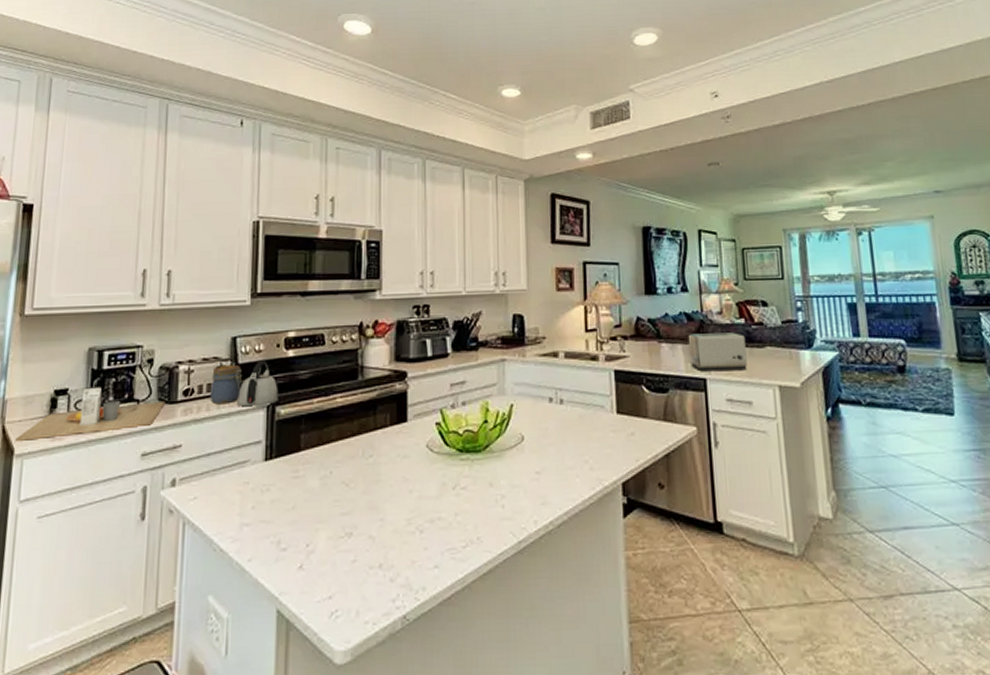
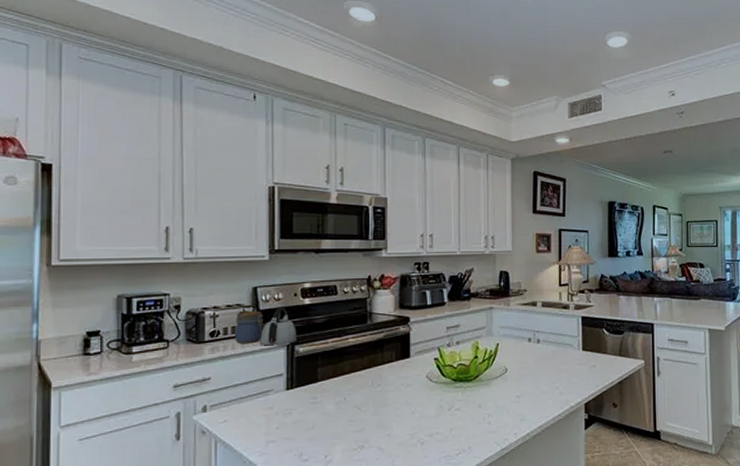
cutting board: present [15,387,166,441] -> none [52,329,194,376]
toaster: present [688,332,747,372] -> none [641,288,686,318]

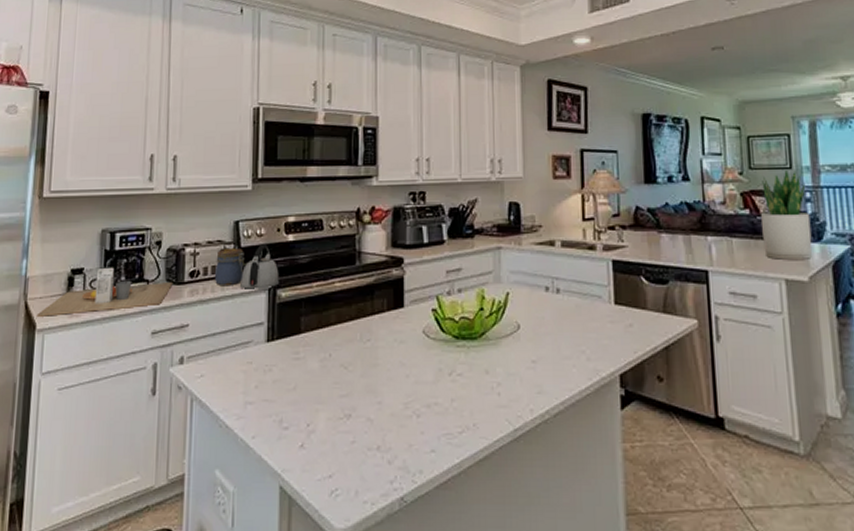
cutting board: none [52,329,194,376] -> present [37,267,173,317]
planter: none [694,247,729,315] -> present [761,169,812,261]

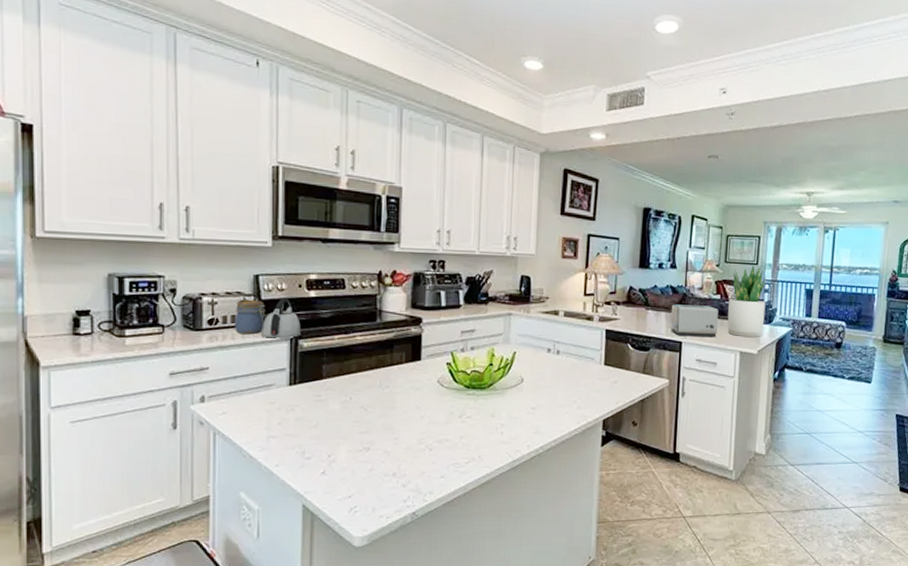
cutting board: present [37,267,173,317] -> none [40,310,191,355]
toaster: none [689,223,752,264] -> present [670,304,719,338]

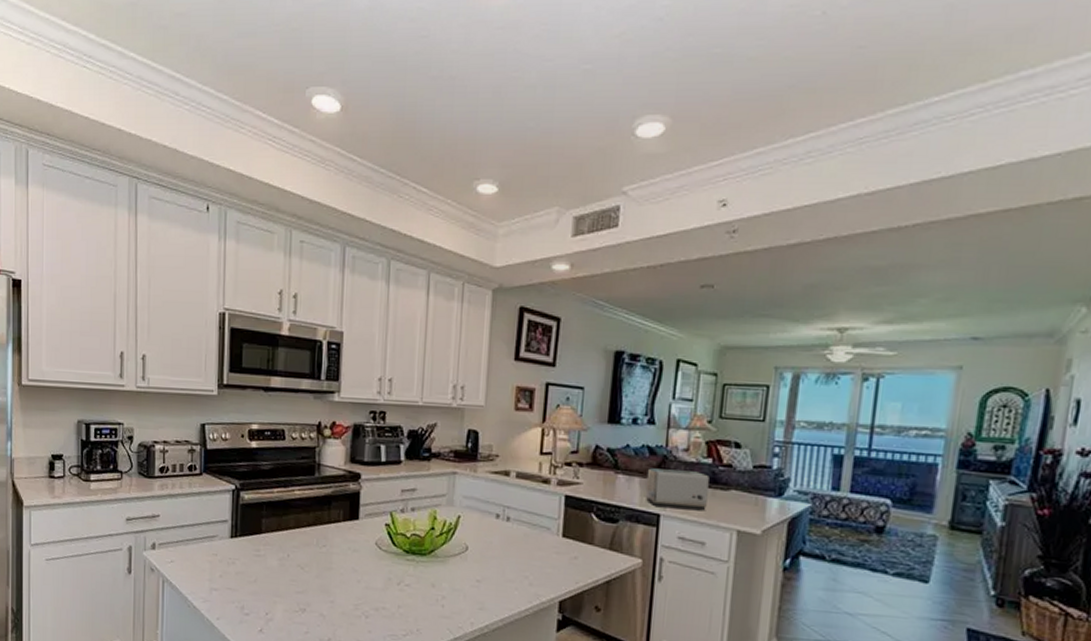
jar: present [235,299,266,335] -> none [183,448,211,484]
kettle: present [260,298,302,340] -> none [205,448,243,492]
planter: present [727,265,766,338] -> none [721,421,776,514]

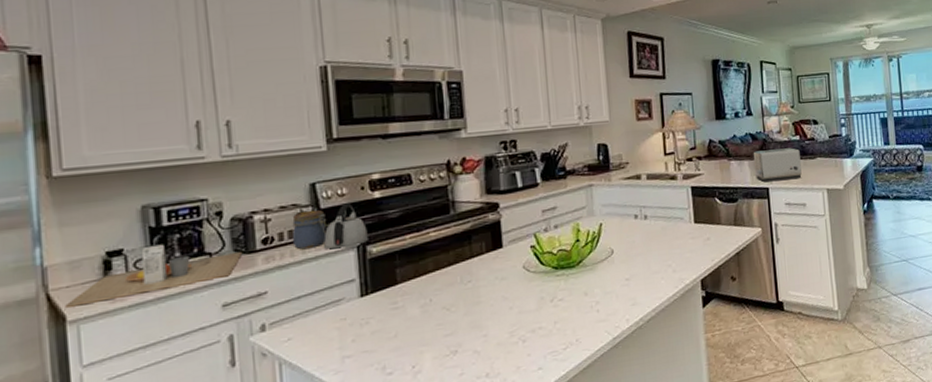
cutting board: none [23,455,145,496] -> present [65,244,243,308]
jar: none [183,448,211,484] -> present [292,210,328,250]
kettle: none [205,448,243,492] -> present [323,203,370,250]

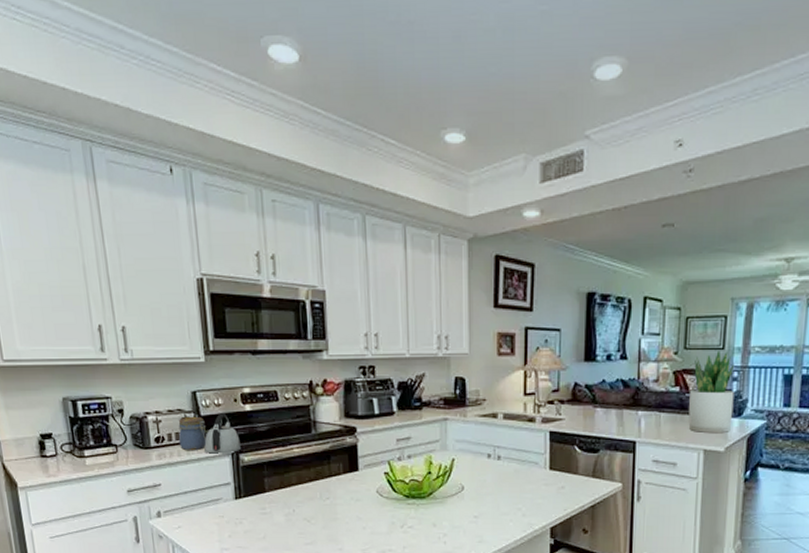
cutting board: present [65,244,243,308] -> none [16,433,141,476]
toaster: present [753,148,802,183] -> none [621,400,678,435]
planter: none [808,101,846,174] -> present [688,350,735,434]

